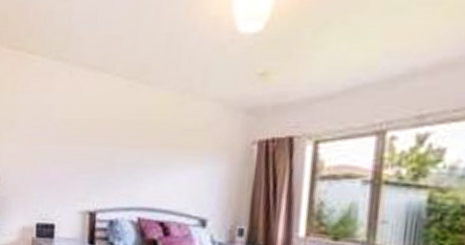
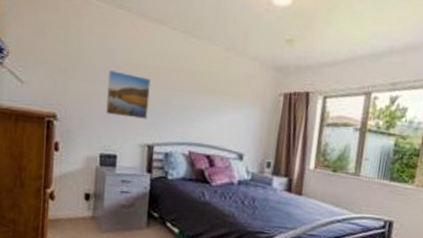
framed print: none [43,128,92,183] -> present [106,69,151,120]

